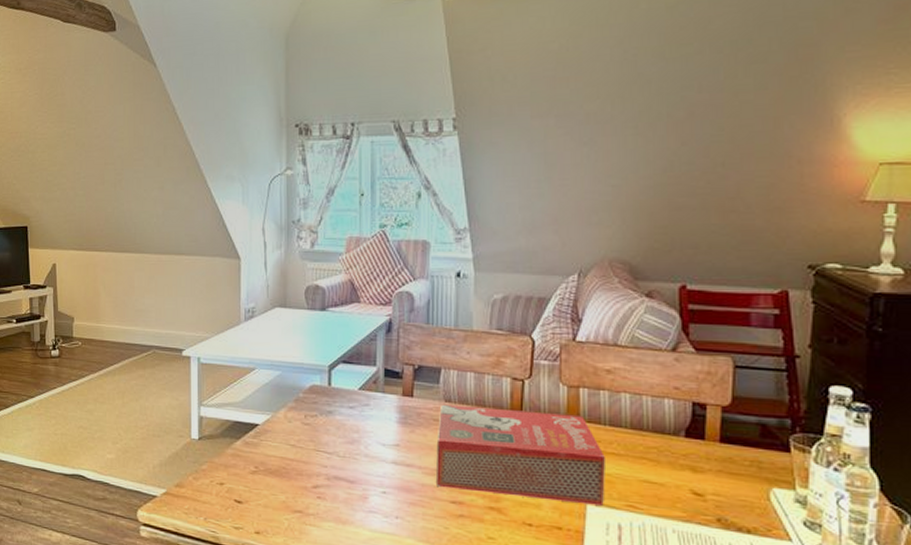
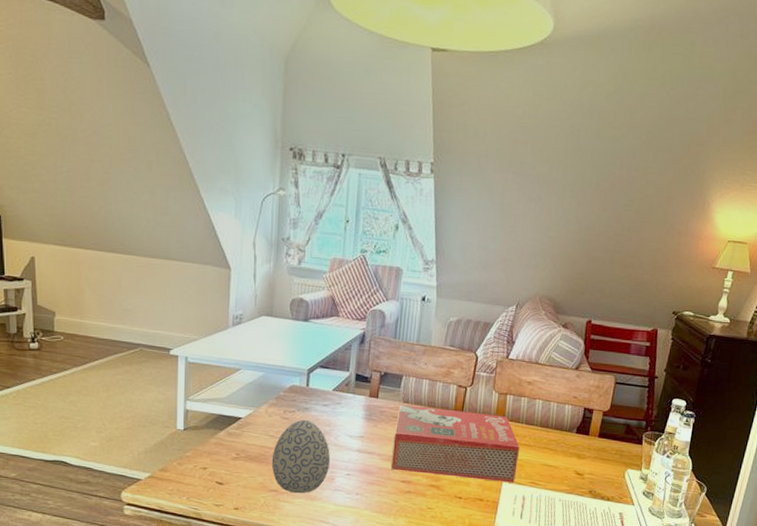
decorative egg: none [294,425,361,516] -> present [271,419,330,494]

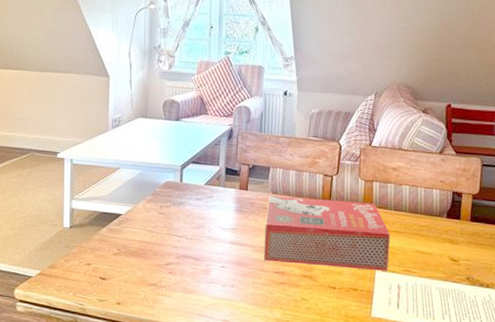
decorative egg: present [271,419,330,494] -> none [150,214,205,287]

